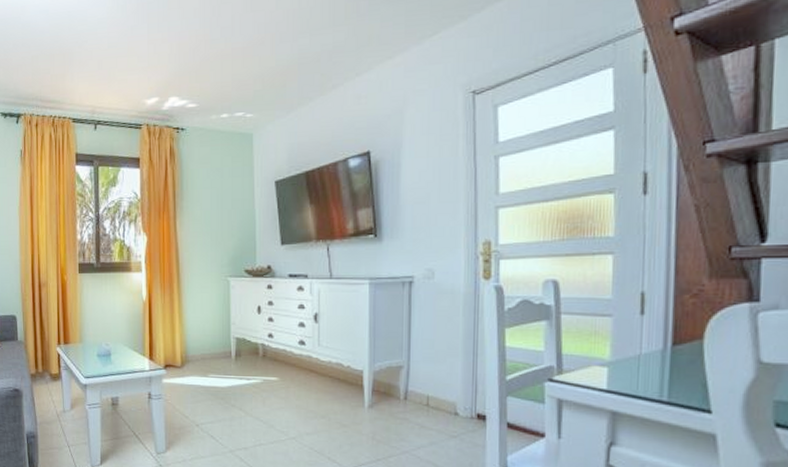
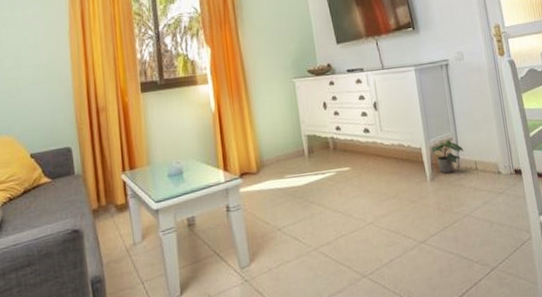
potted plant: none [375,367,416,403] -> present [431,139,464,174]

